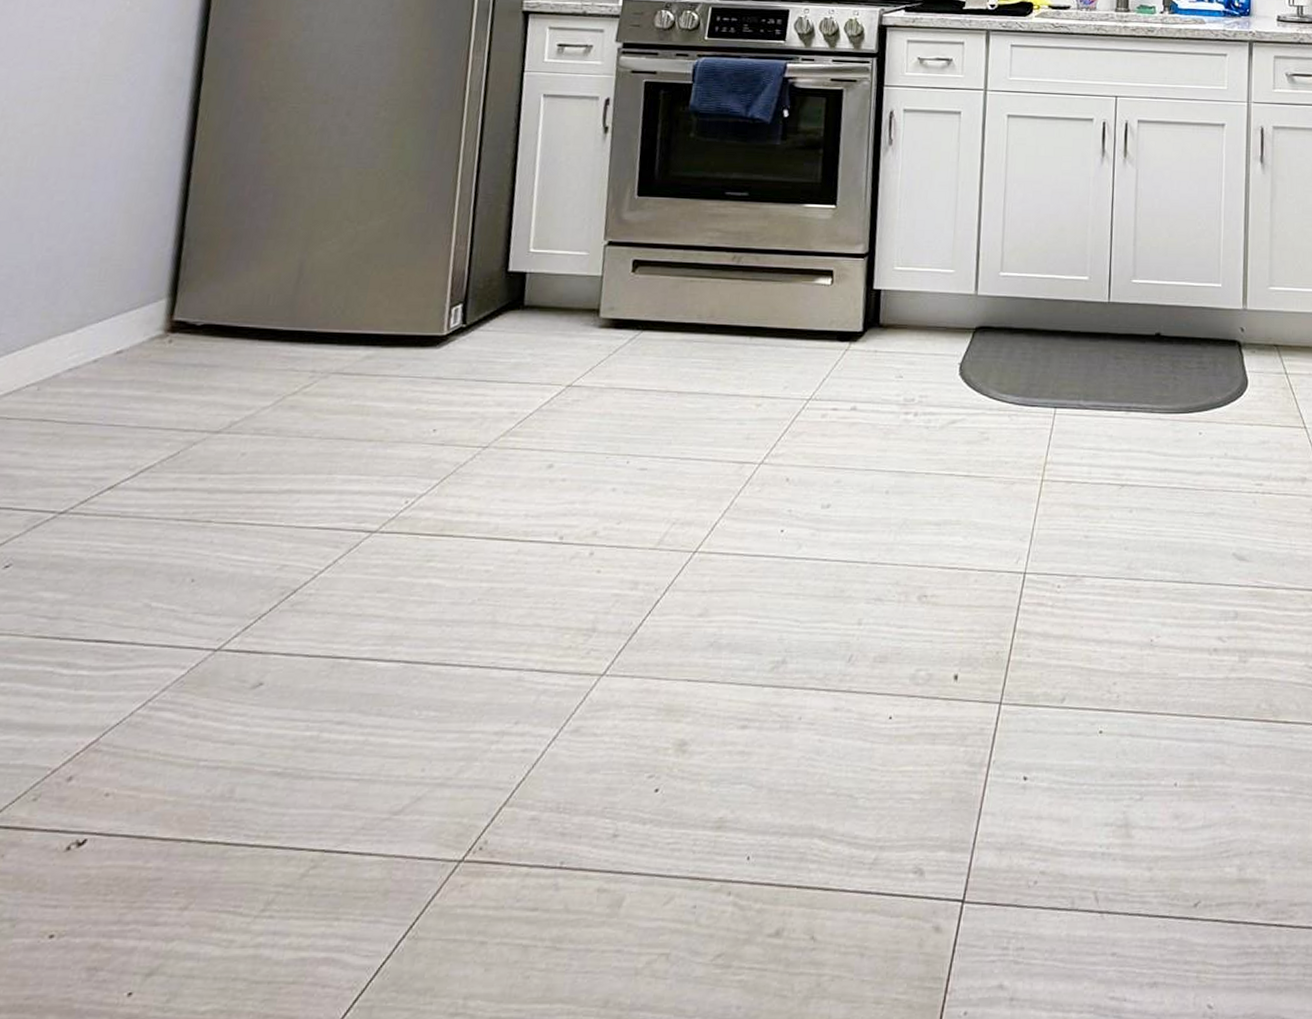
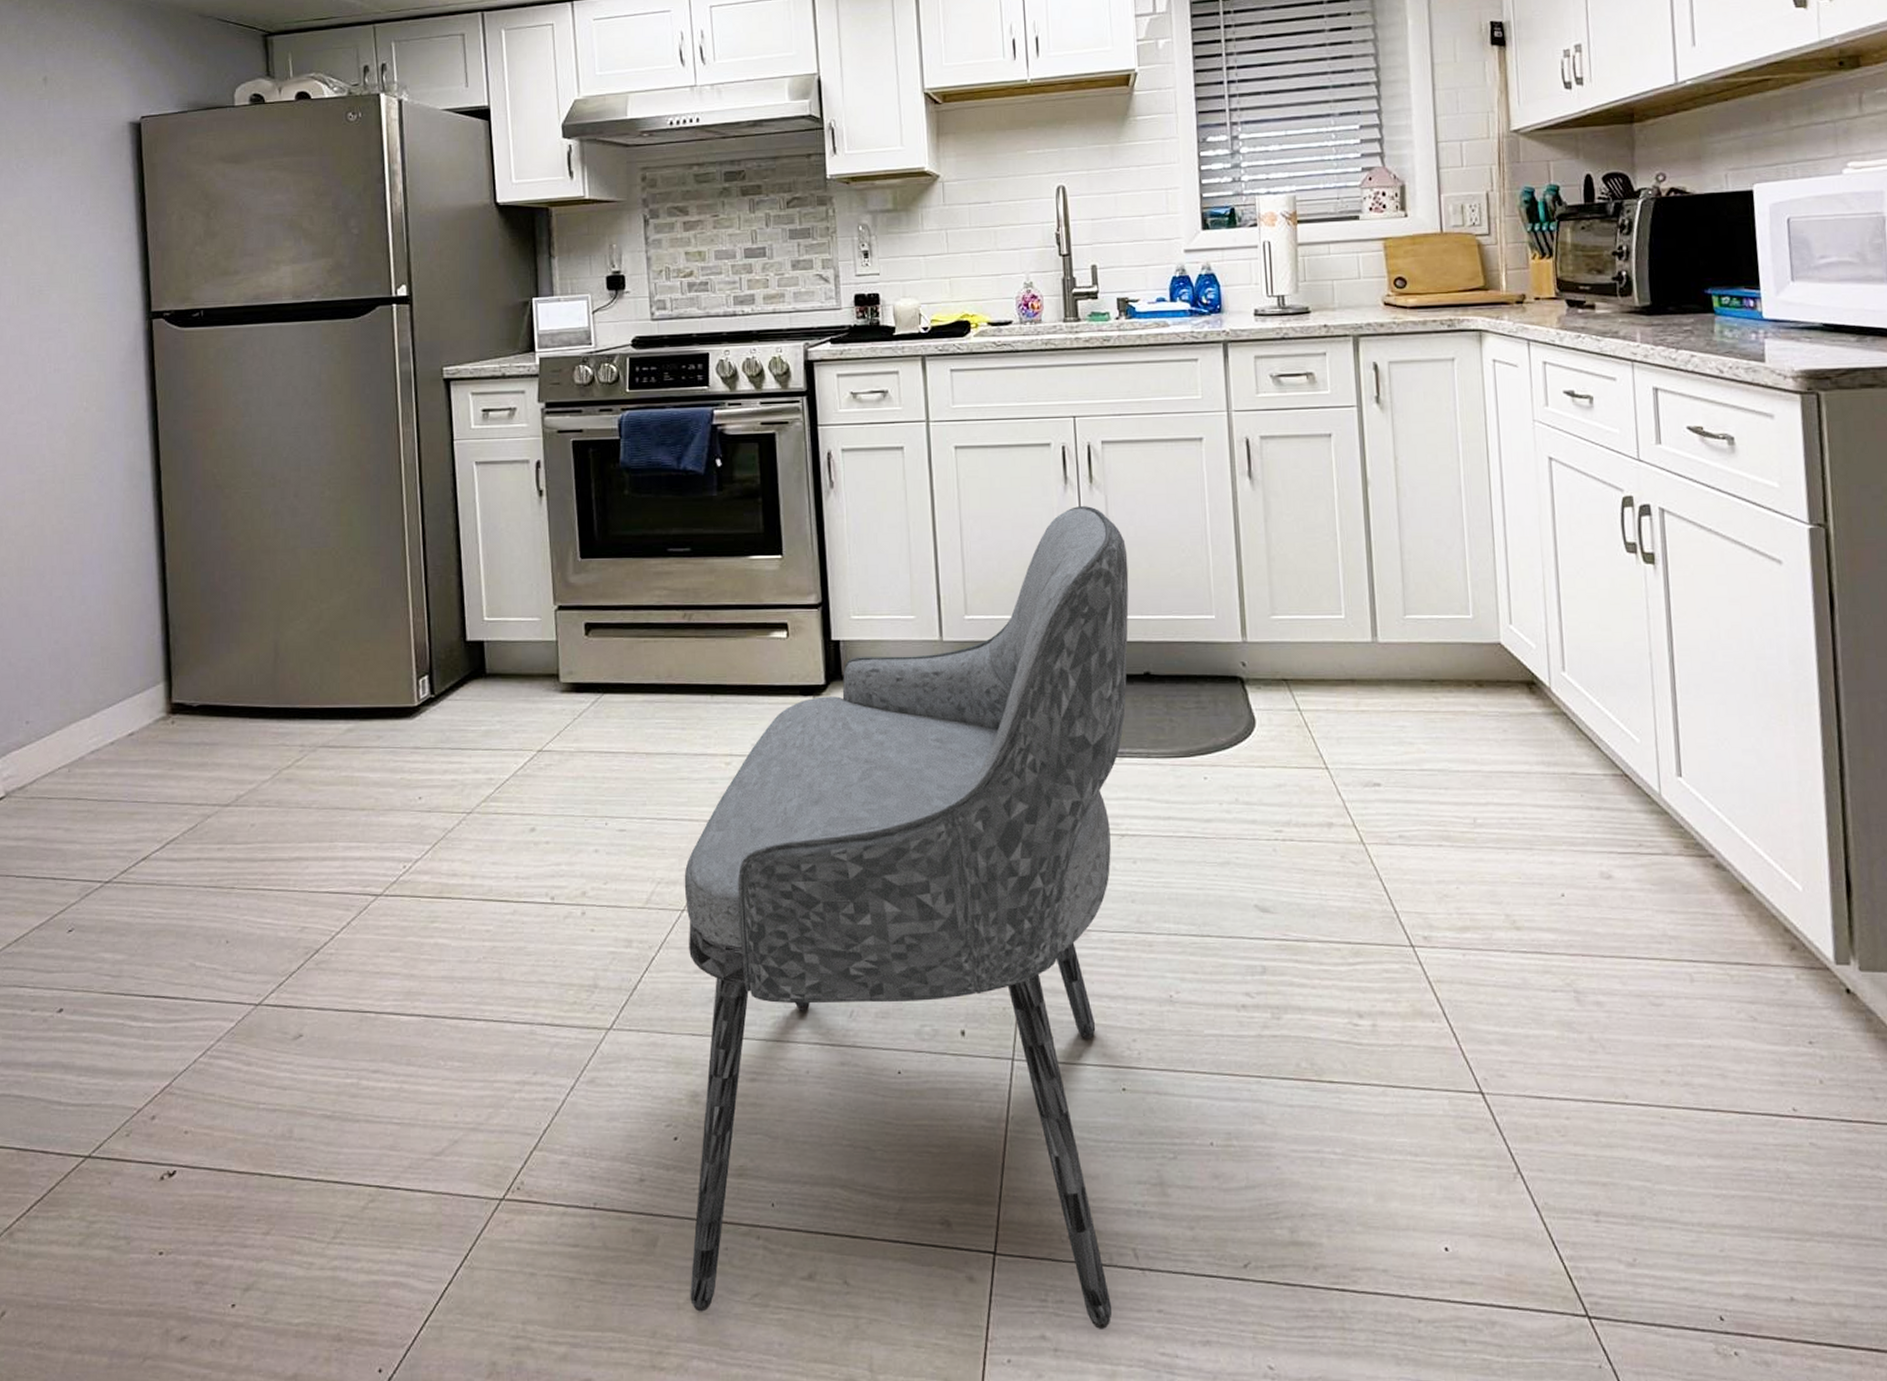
dining chair: none [649,177,1151,977] -> present [684,506,1129,1330]

